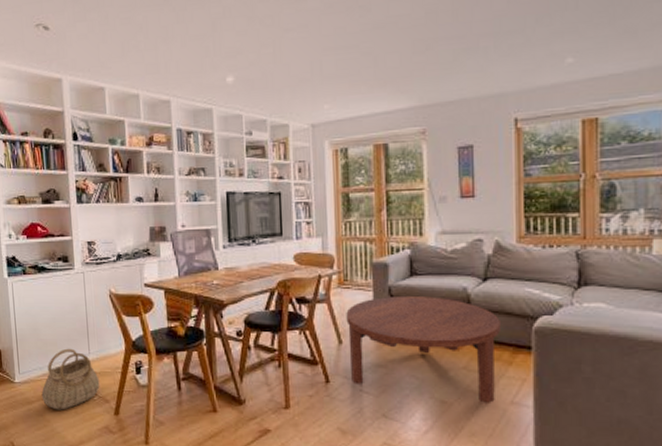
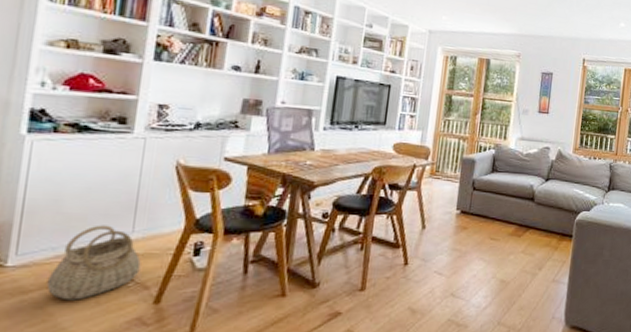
coffee table: present [346,295,500,403] -> none [428,188,554,281]

